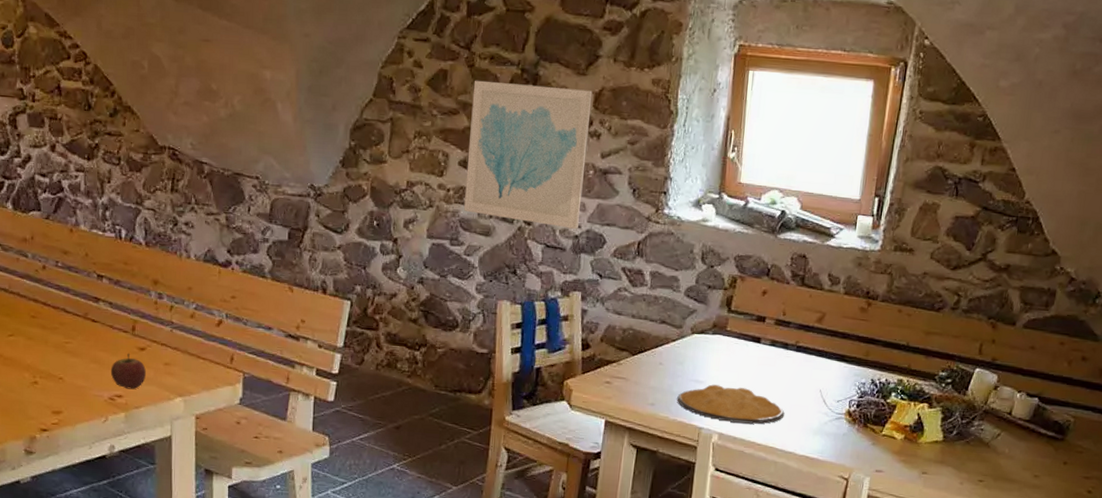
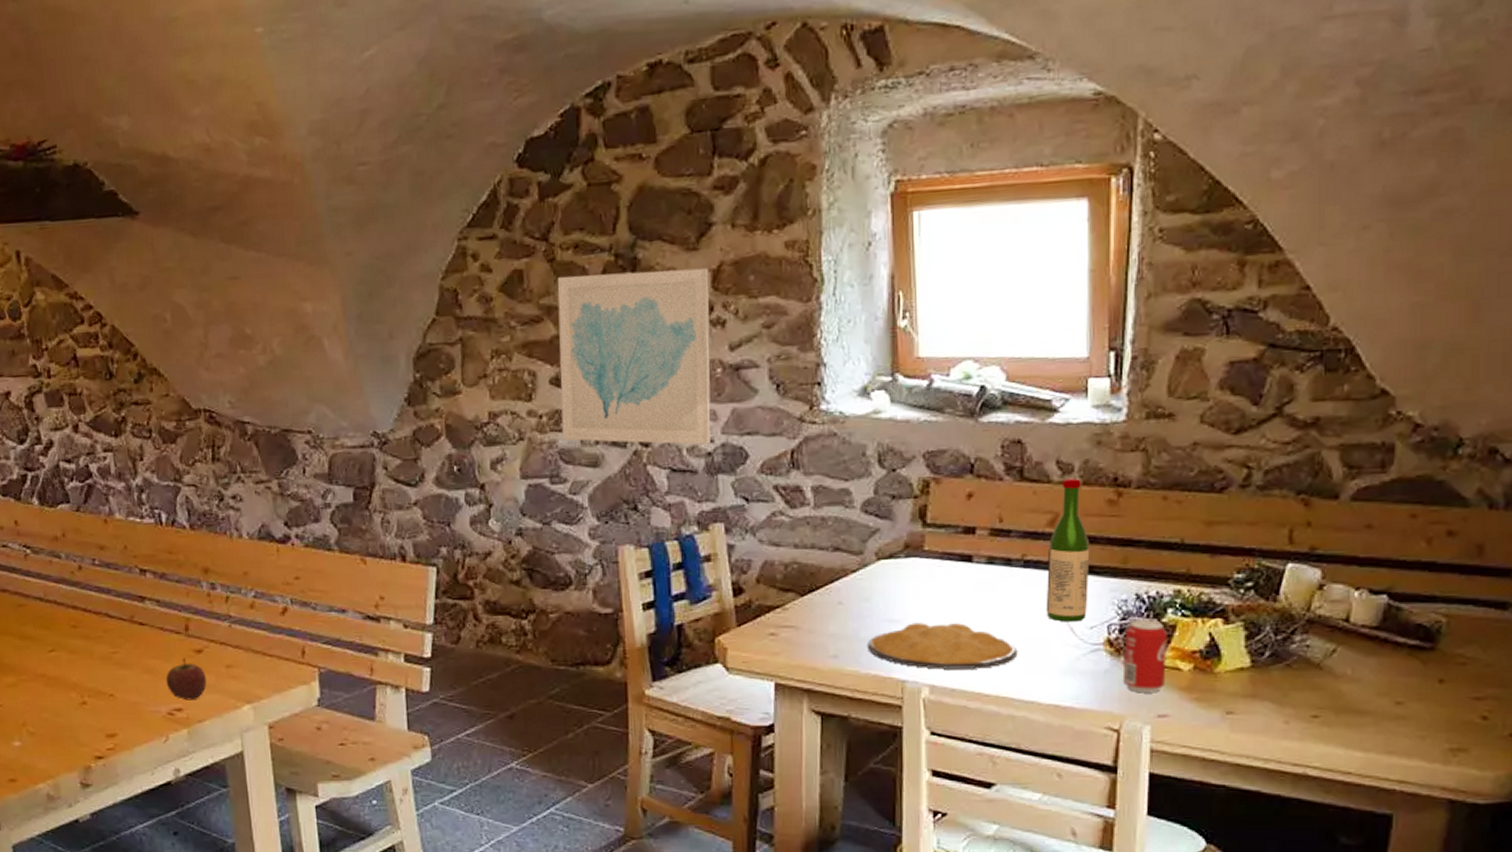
wine bottle: none [808,288,845,396] -> present [1045,478,1090,622]
beverage can: none [855,399,890,454] -> present [1122,620,1168,693]

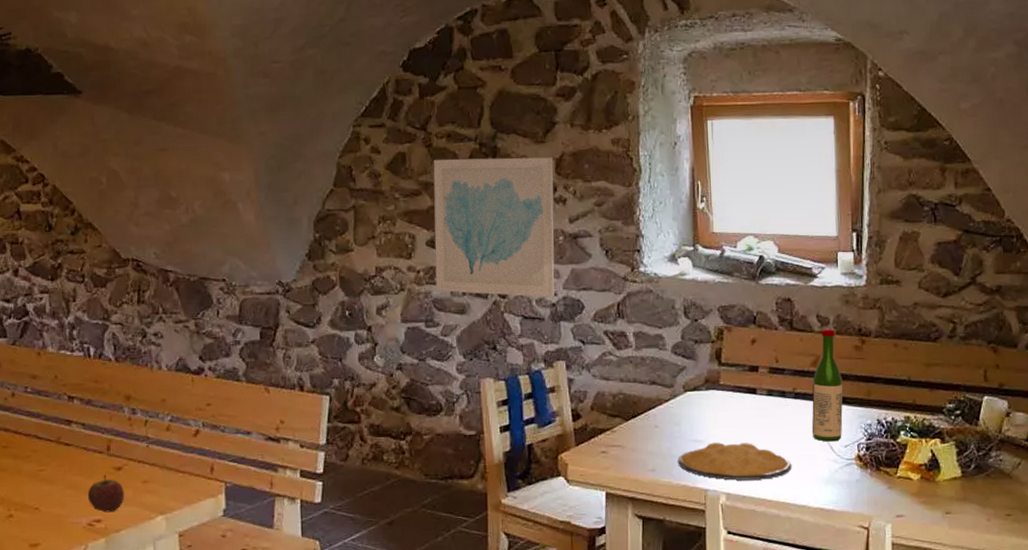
beverage can: present [1122,620,1168,693] -> none [870,440,902,498]

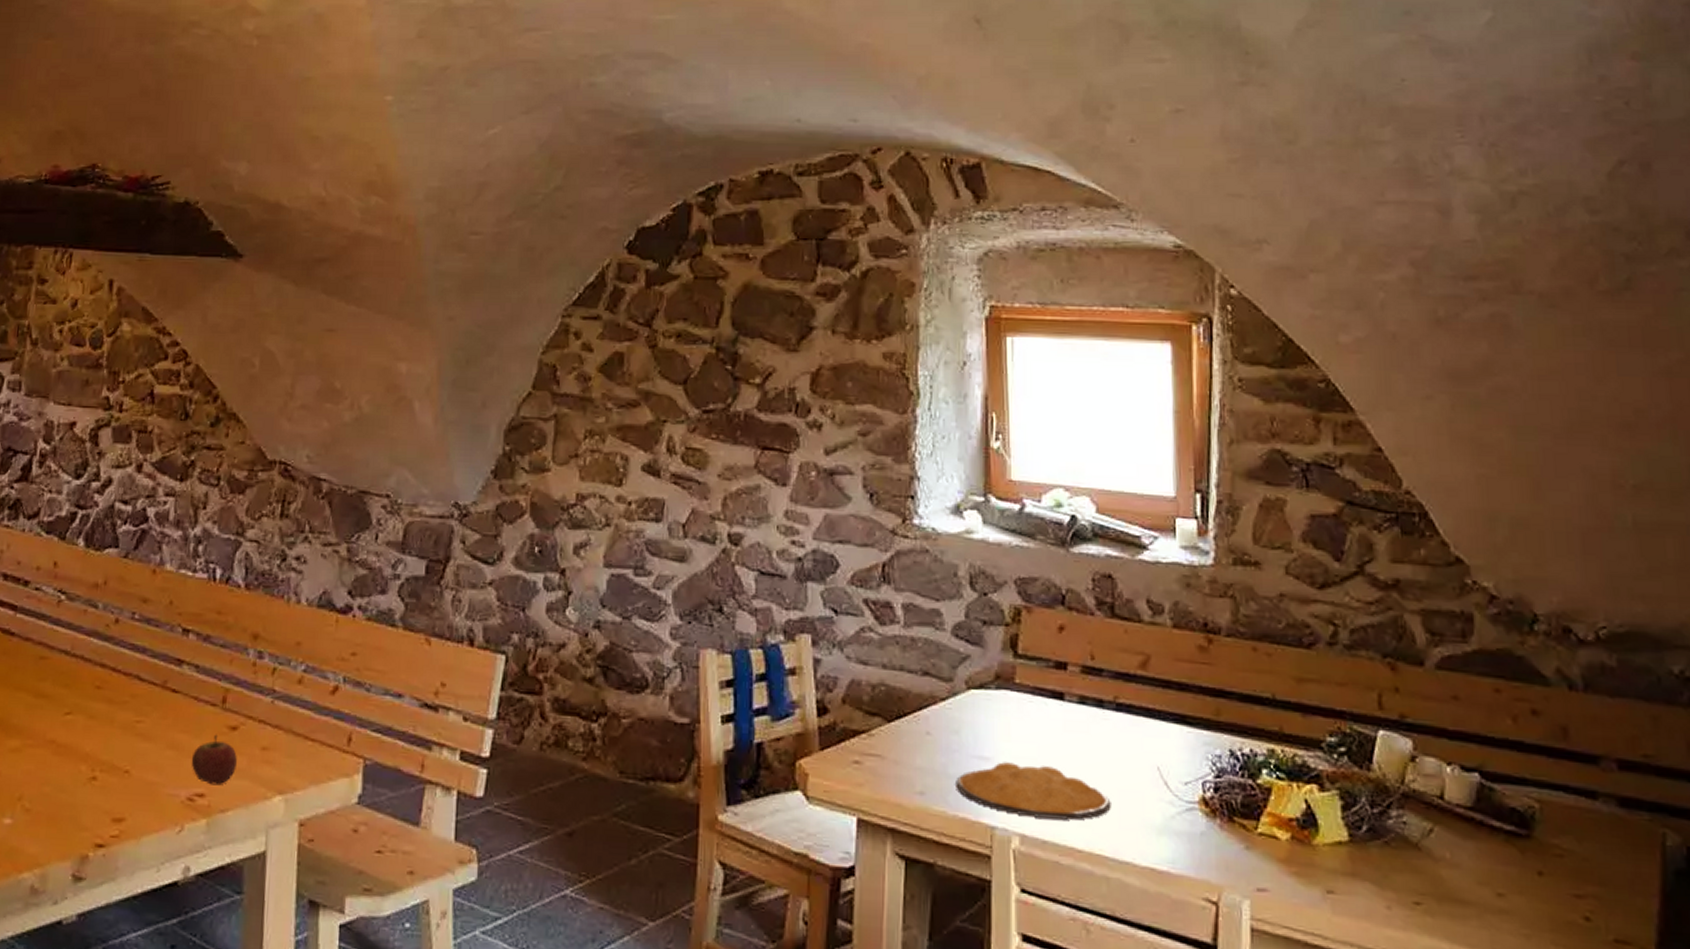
wall art: present [433,157,555,297] -> none [651,363,808,549]
wine bottle: present [811,328,843,442] -> none [1139,619,1183,776]

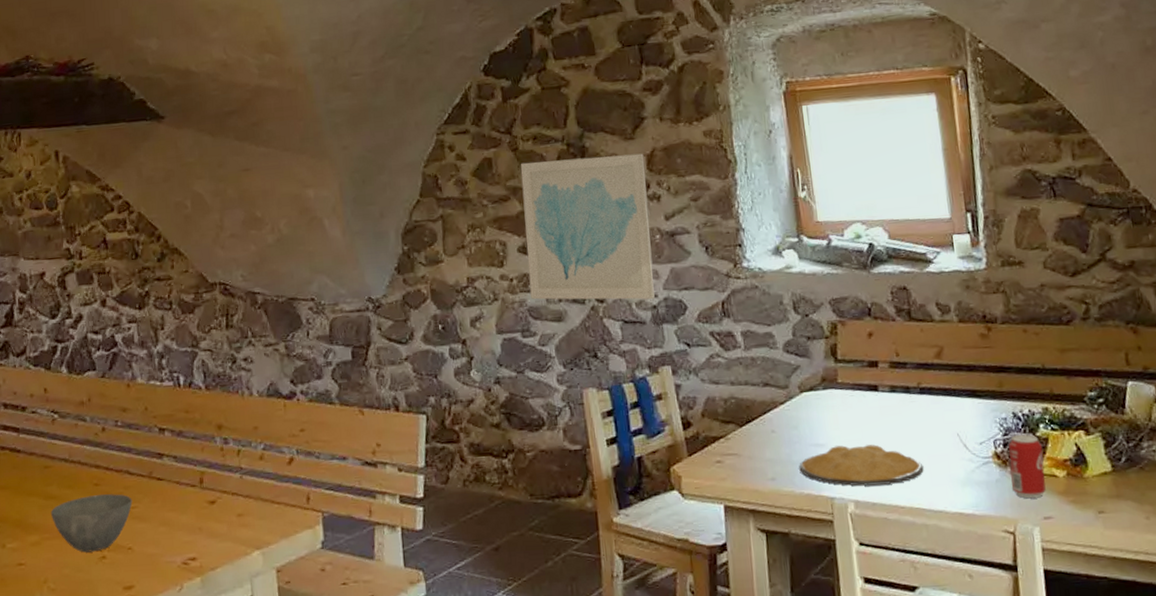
bowl: none [38,700,139,770] -> present [50,494,133,553]
apple: present [191,734,237,786] -> none [181,509,219,550]
wall art: none [651,363,808,549] -> present [520,153,655,300]
beverage can: none [1219,779,1264,863] -> present [1008,434,1046,499]

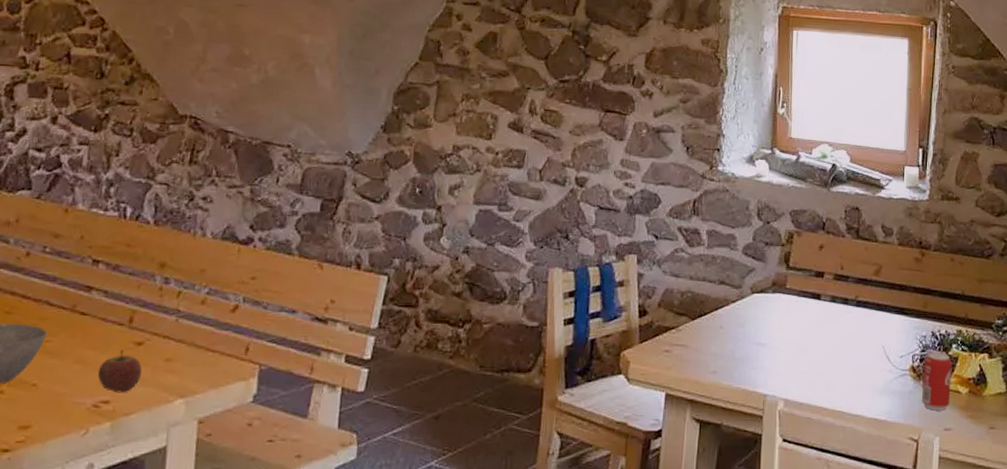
apple: none [181,509,219,550] -> present [97,349,142,393]
wall art: present [520,153,655,300] -> none [513,42,644,189]
plate: present [799,444,924,486] -> none [740,347,850,387]

